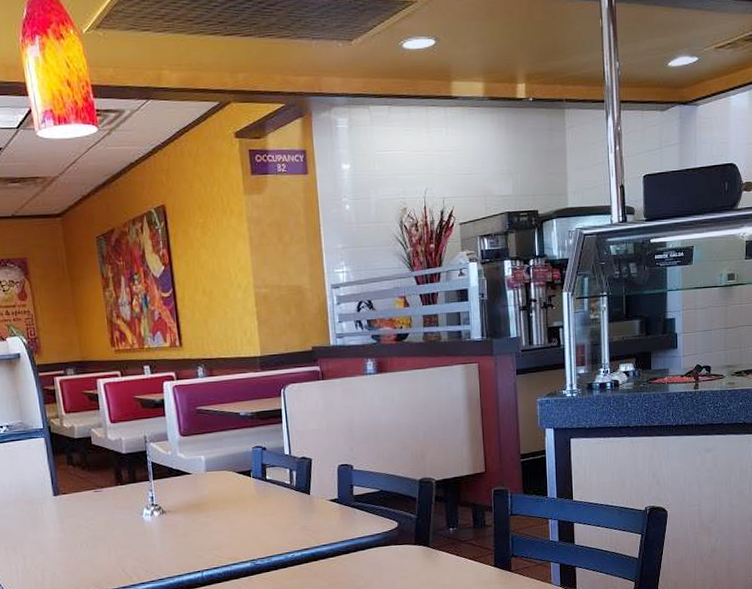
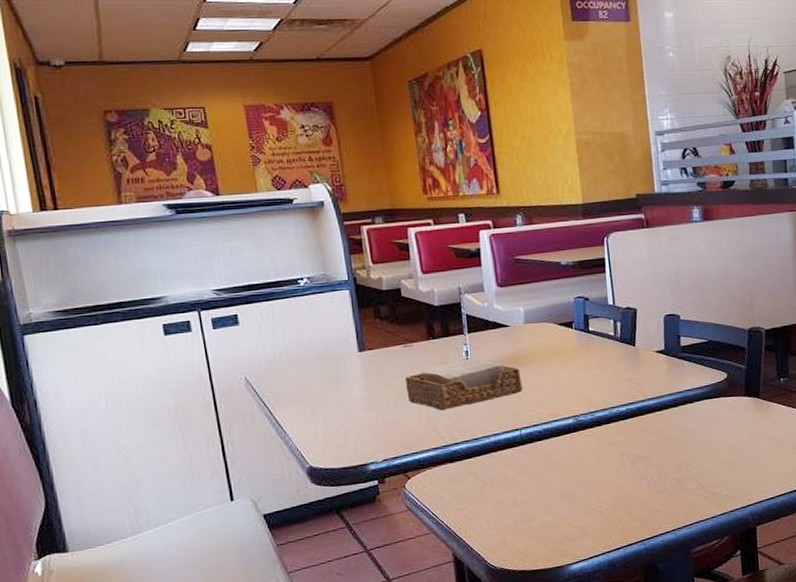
napkin holder: none [96,502,205,552] -> present [405,356,523,411]

